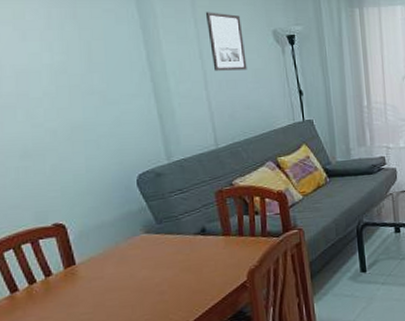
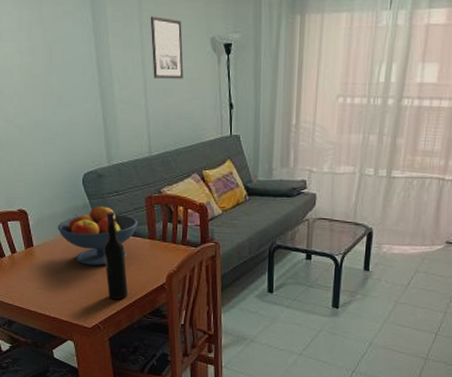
fruit bowl: none [107,205,209,276] -> present [57,204,138,266]
wine bottle: none [168,212,204,310] -> present [104,212,129,299]

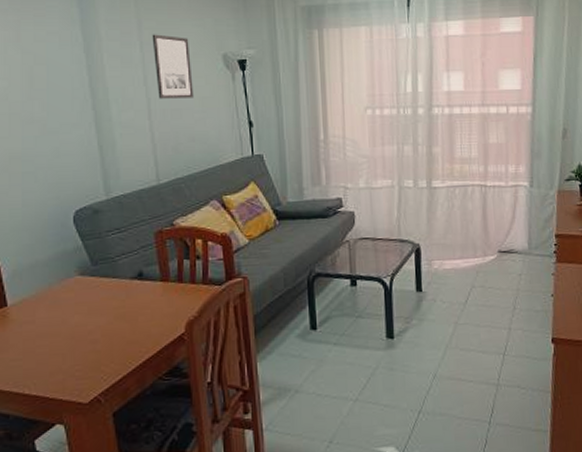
fruit bowl: present [57,204,138,266] -> none [40,245,147,322]
wine bottle: present [104,212,129,299] -> none [103,253,138,362]

